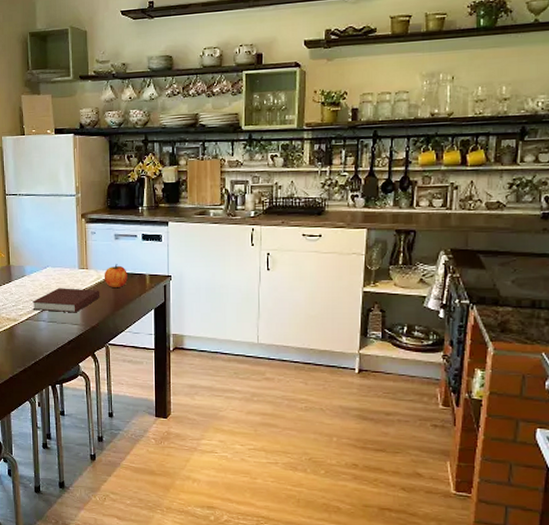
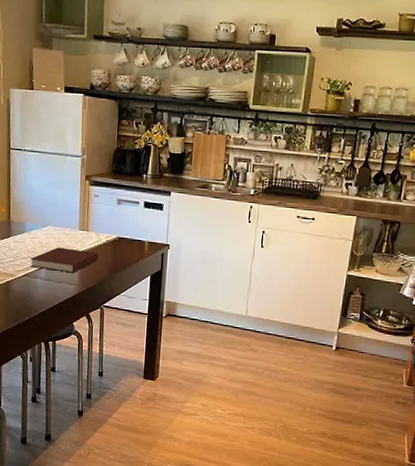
apple: present [104,264,128,287] -> none [103,228,127,252]

